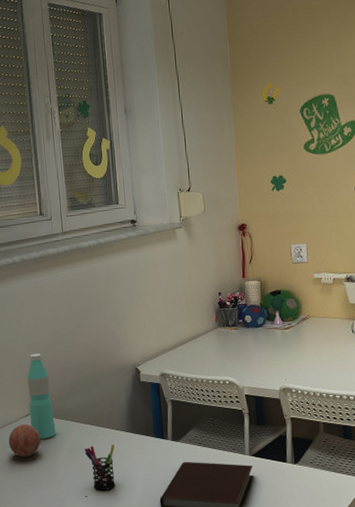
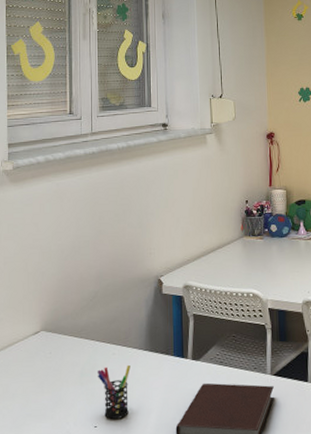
decorative ball: present [8,424,41,458] -> none [12,343,49,383]
water bottle: present [27,353,56,439] -> none [39,262,67,360]

